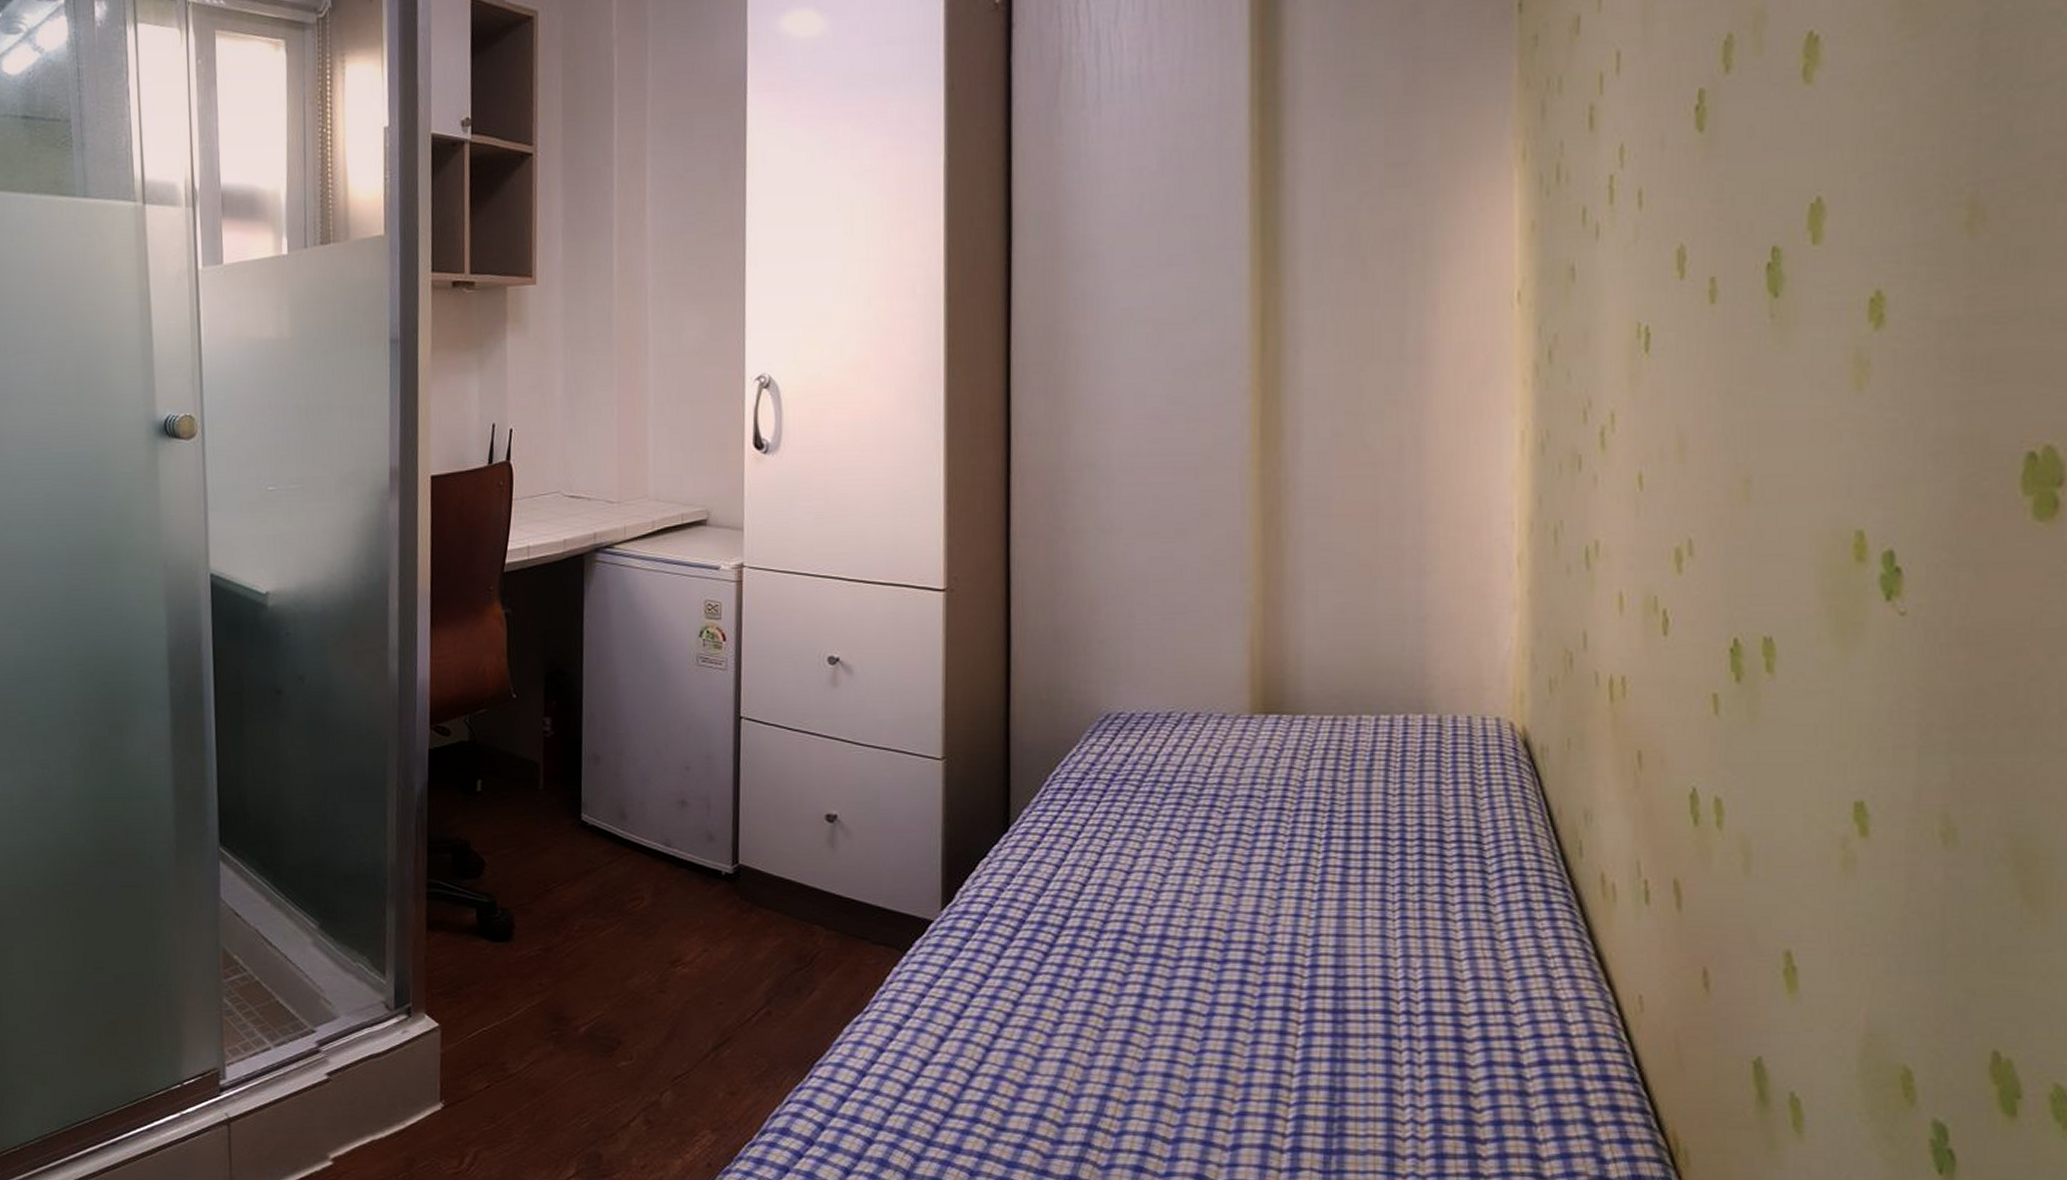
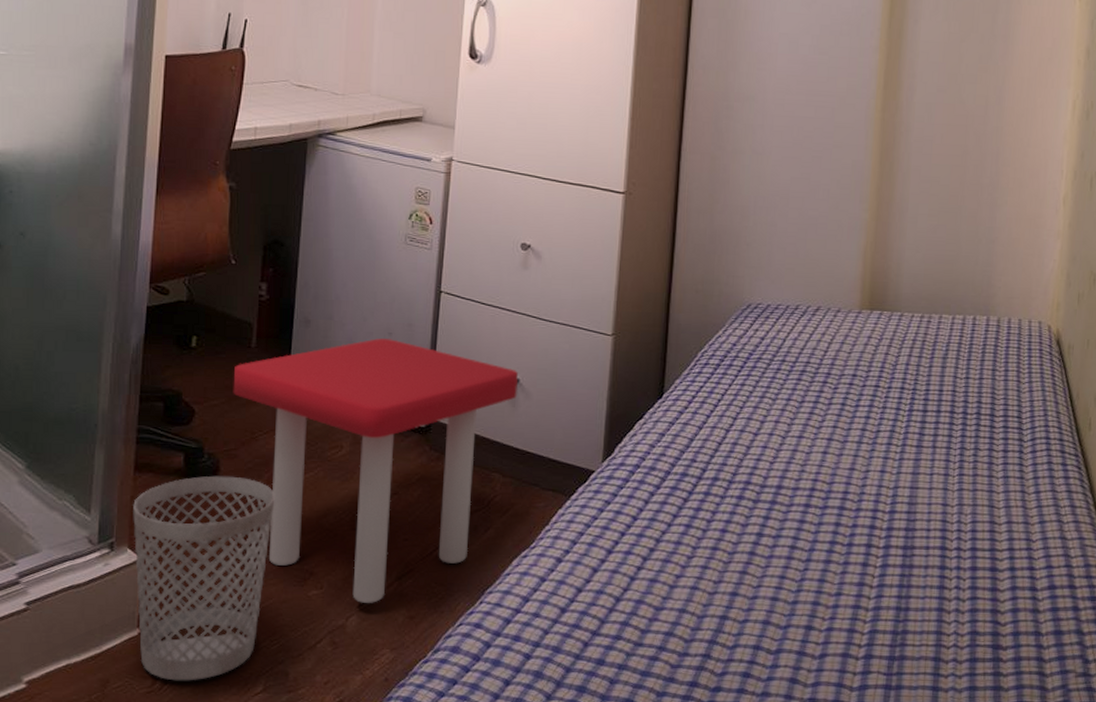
wastebasket: none [428,933,575,1162] -> present [133,476,275,681]
stool: none [522,774,837,1076] -> present [233,338,518,603]

